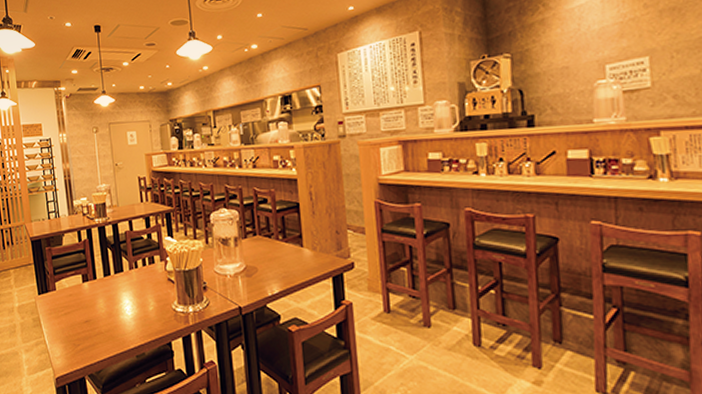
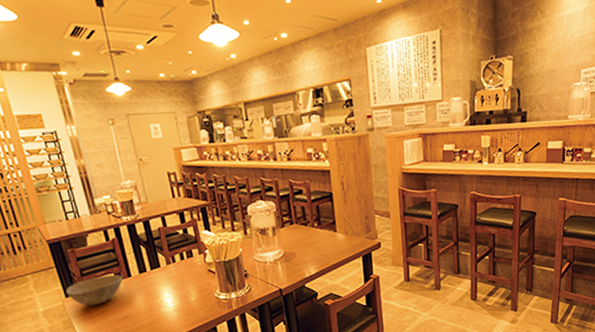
soup bowl: none [39,275,89,306] -> present [66,274,123,306]

